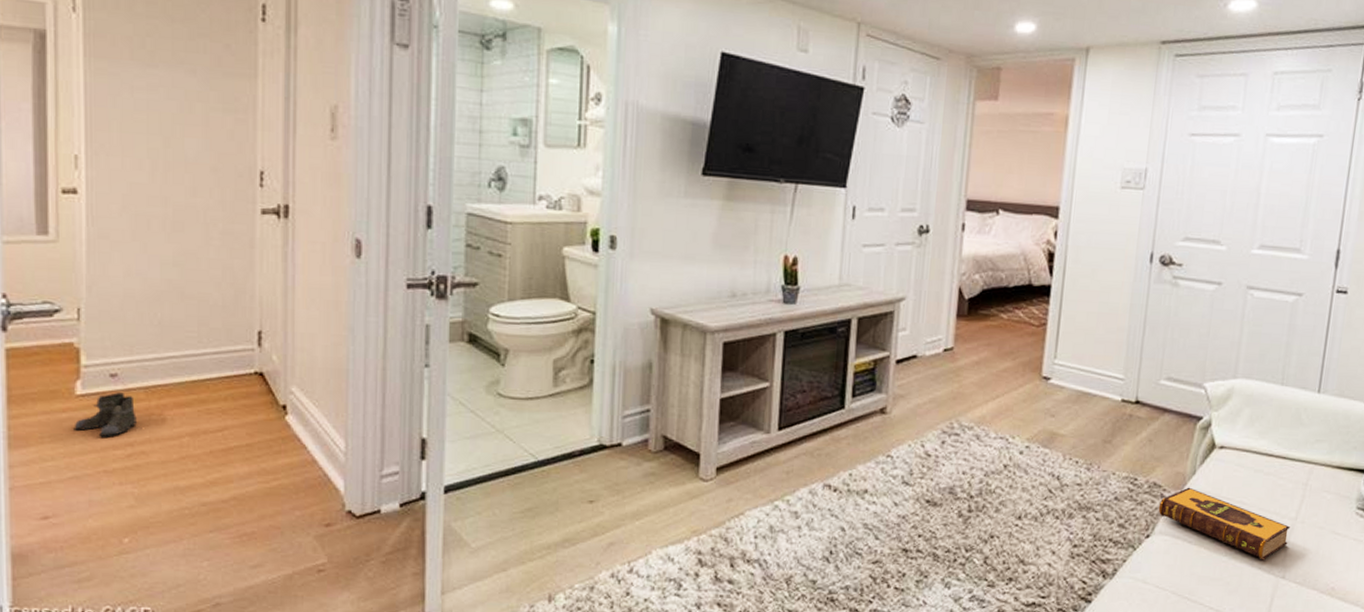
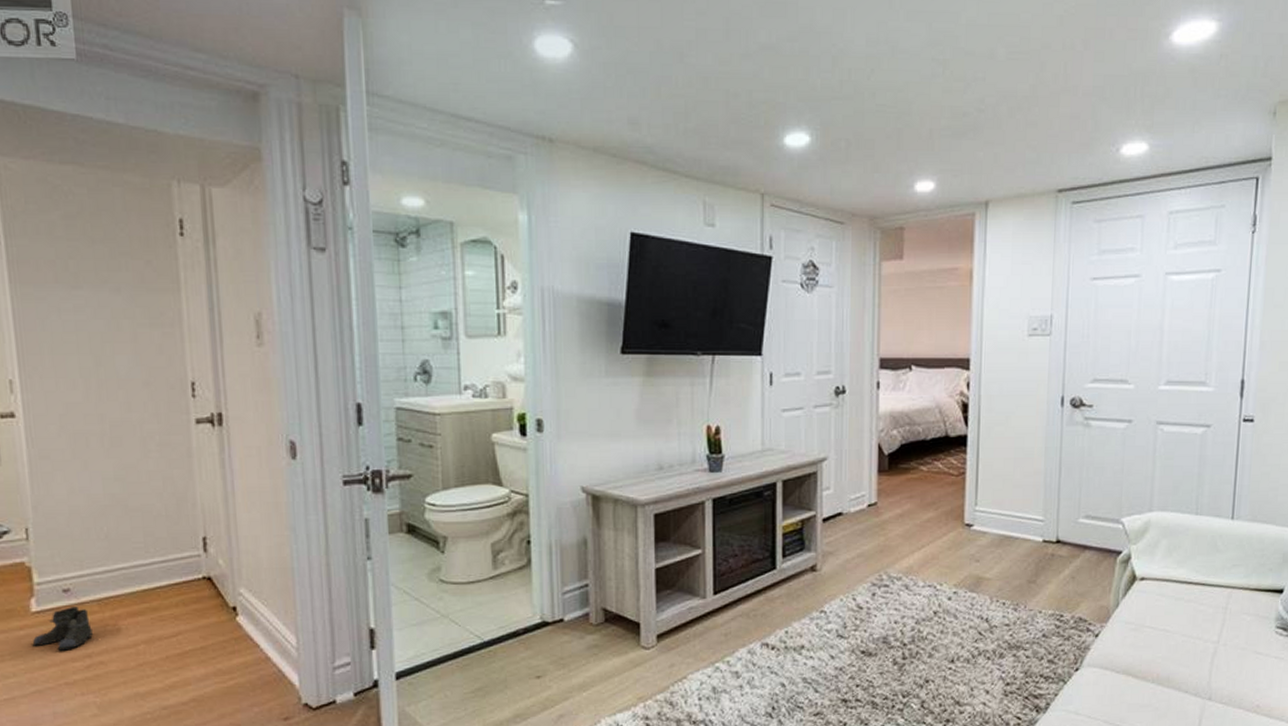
hardback book: present [1158,487,1290,561] -> none [1085,619,1213,684]

